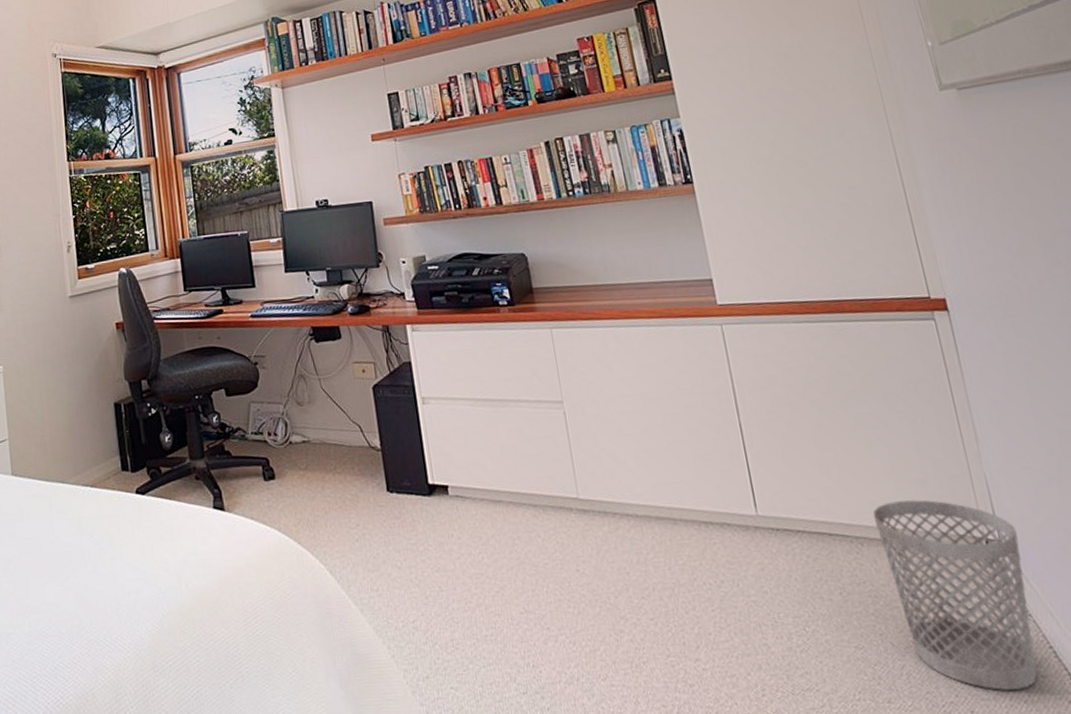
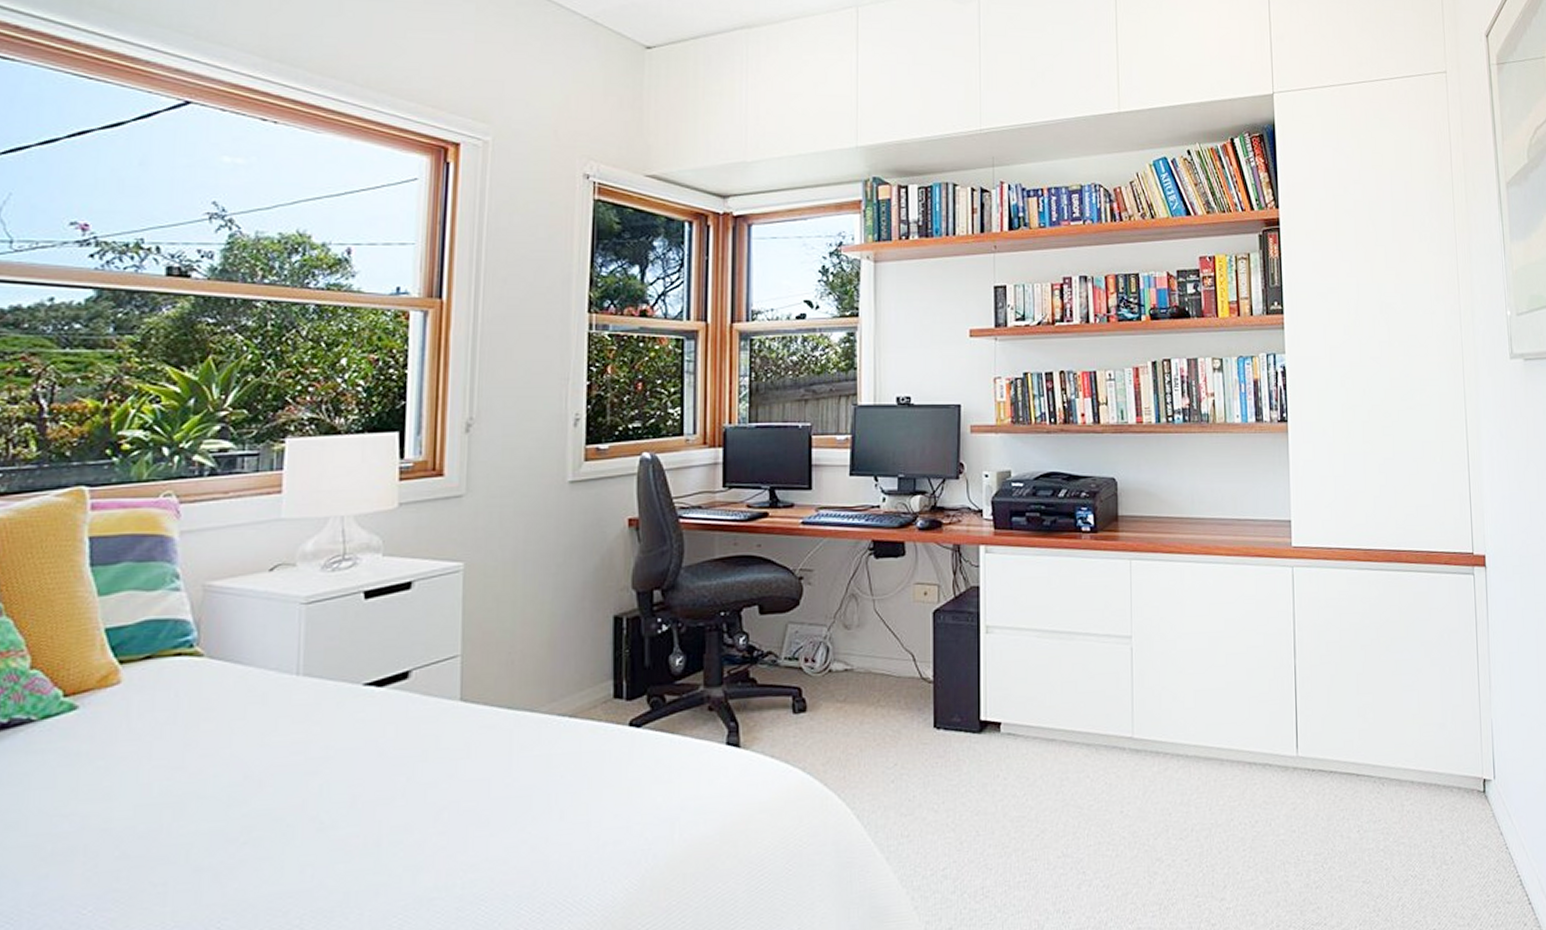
wastebasket: present [872,499,1038,691] -> none [1396,742,1509,917]

